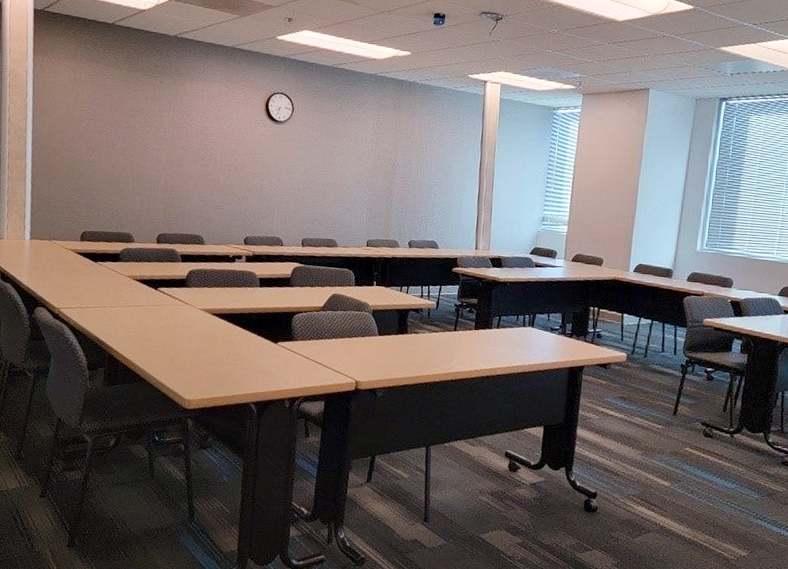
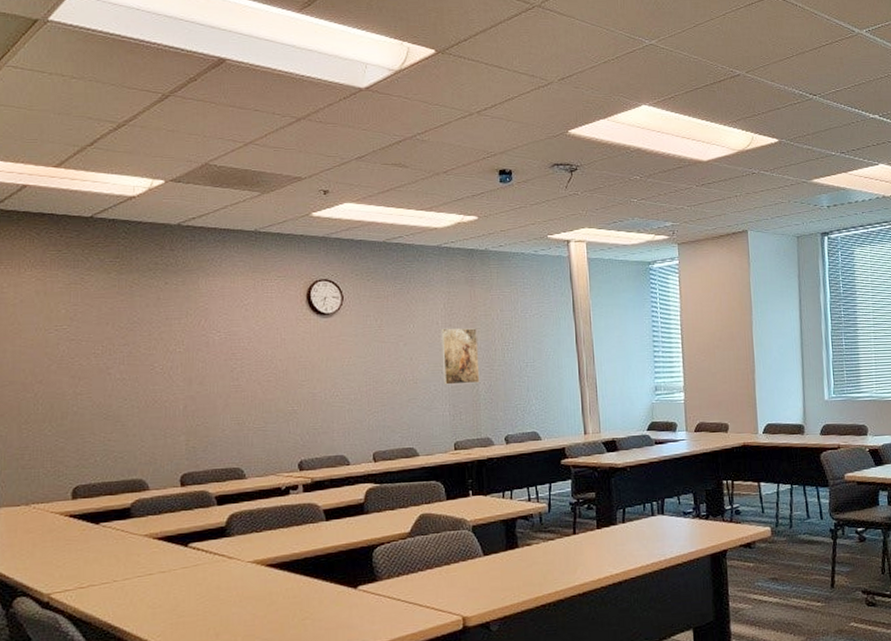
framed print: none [364,144,398,194] -> present [441,328,480,385]

